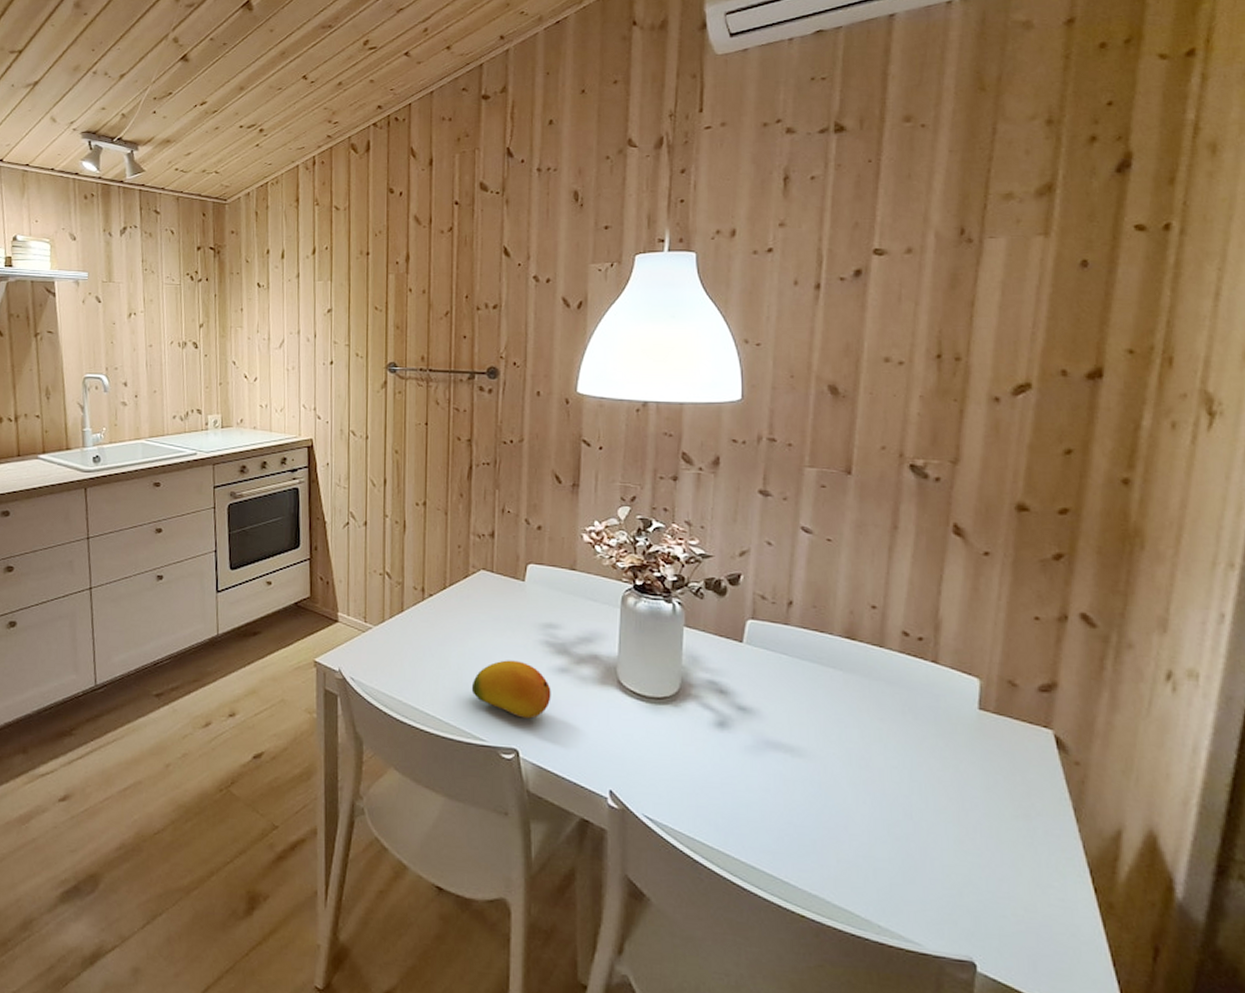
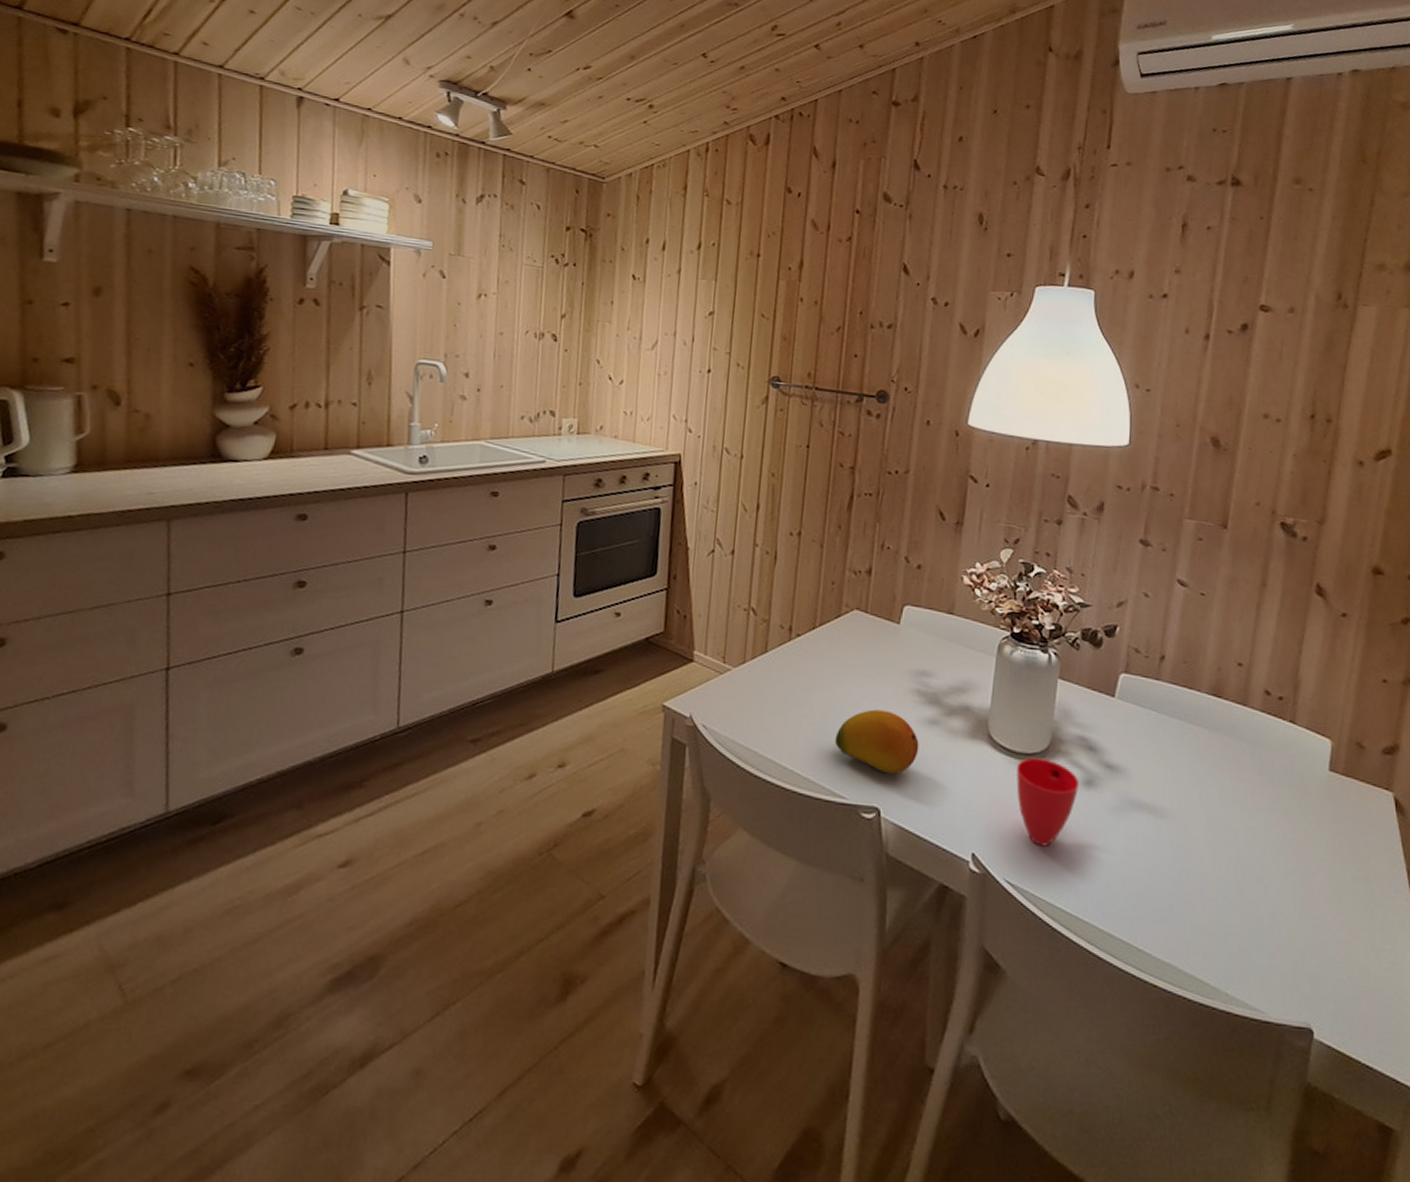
mug: none [648,701,712,784] -> present [1016,757,1079,847]

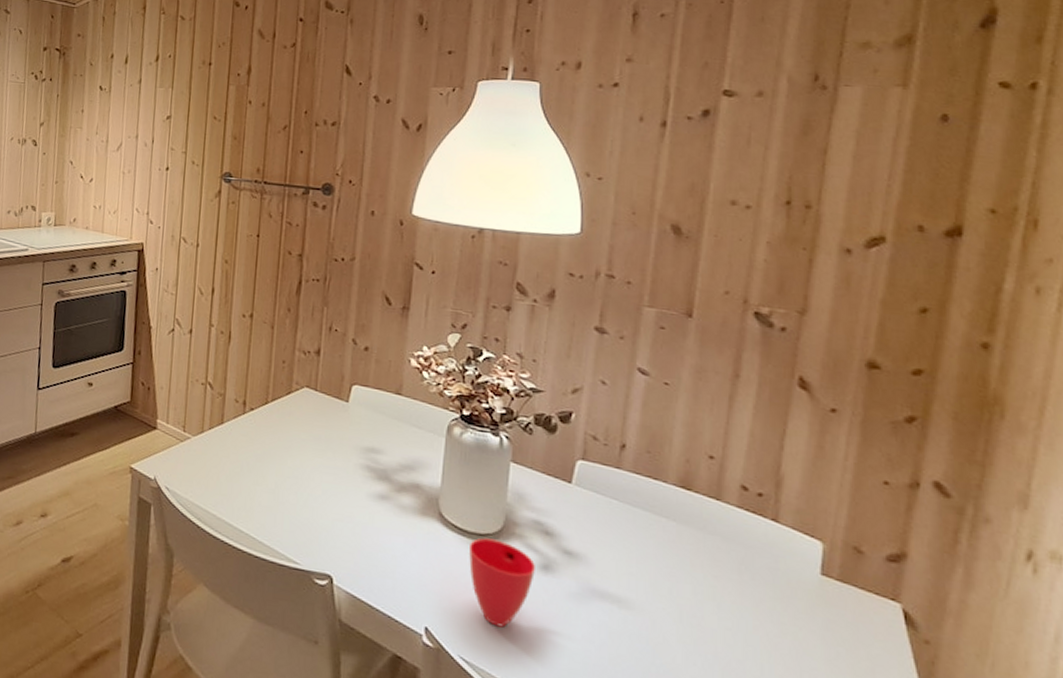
fruit: present [834,709,919,775] -> none [287,481,370,545]

